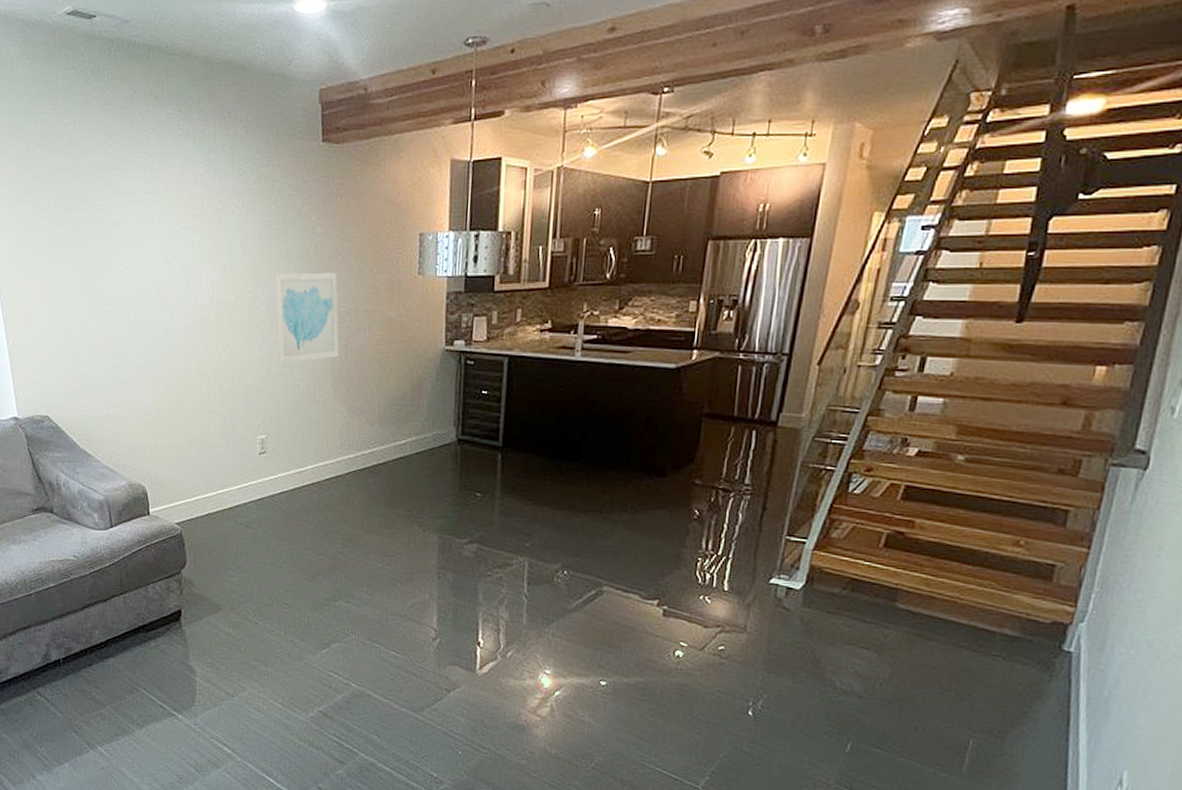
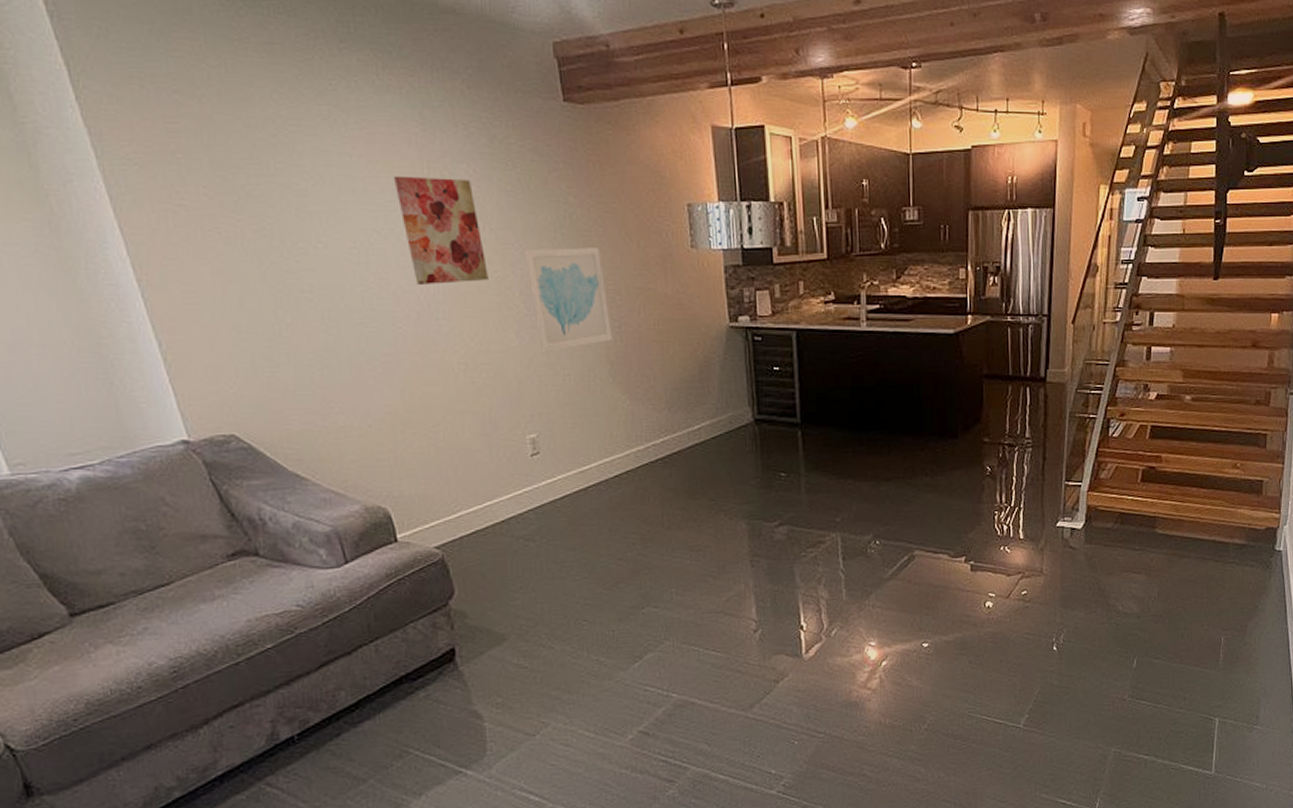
wall art: none [180,210,244,302] -> present [393,175,489,285]

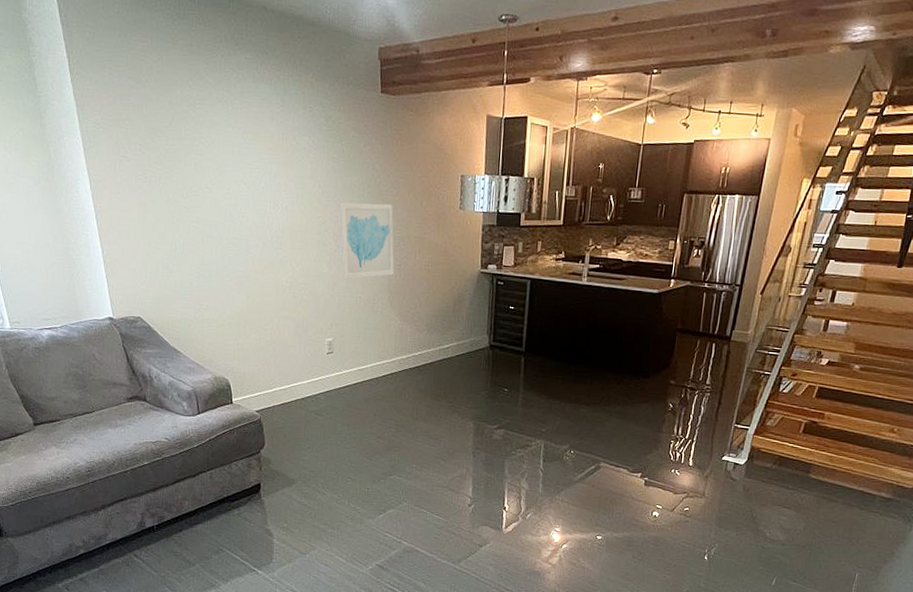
wall art: present [393,175,489,285] -> none [259,143,314,224]

